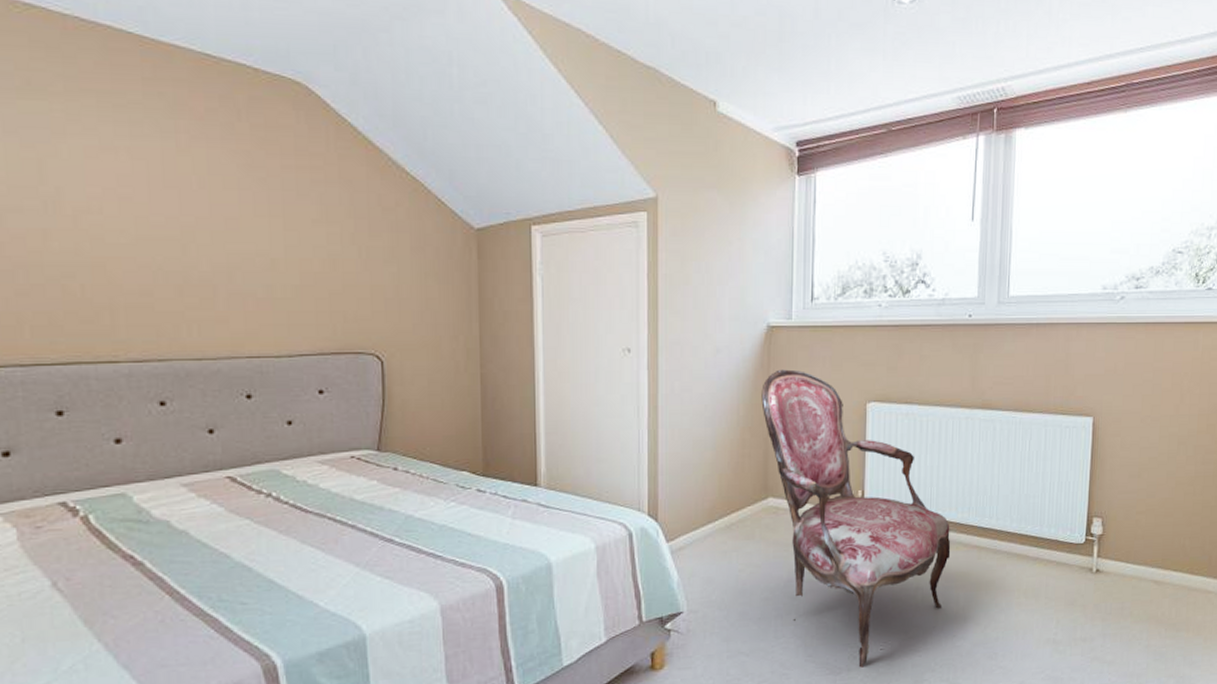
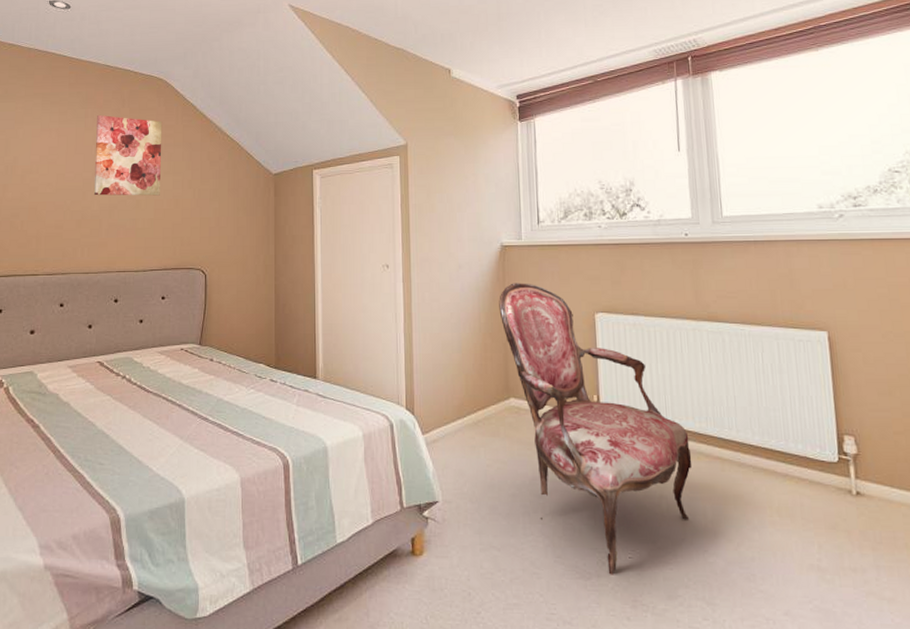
wall art: none [196,129,307,253] -> present [93,114,163,196]

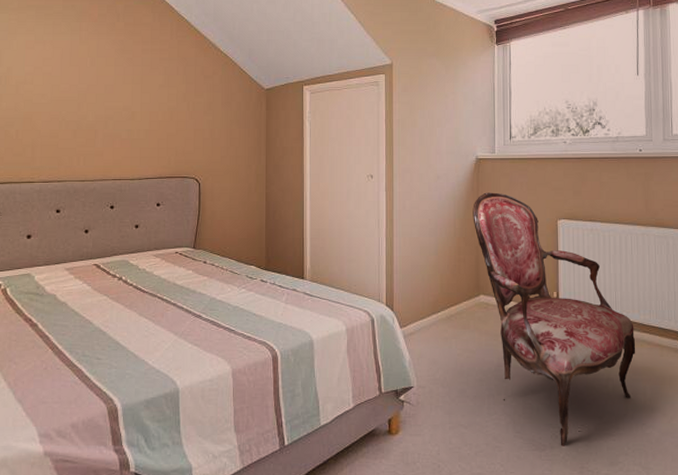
wall art: present [93,114,163,196] -> none [89,28,157,108]

